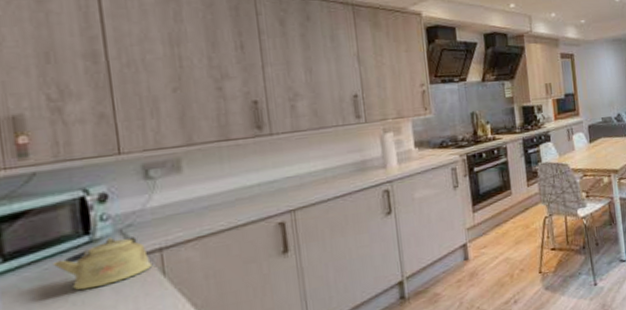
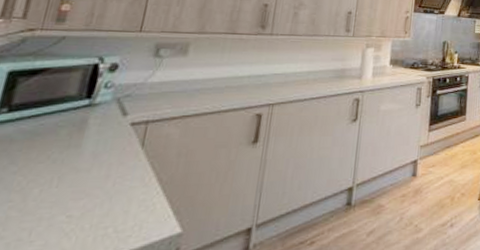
kettle: present [51,236,151,290] -> none [48,104,135,150]

